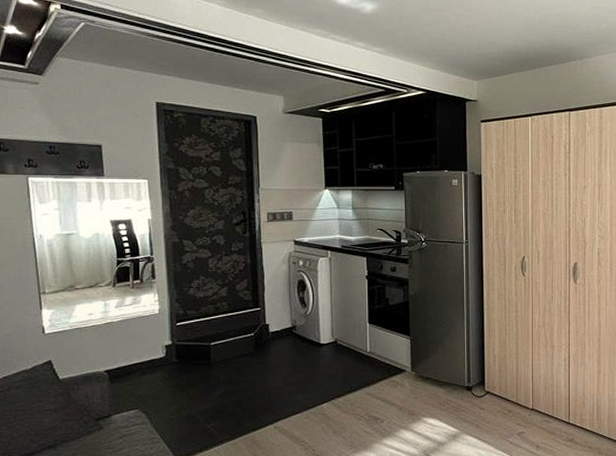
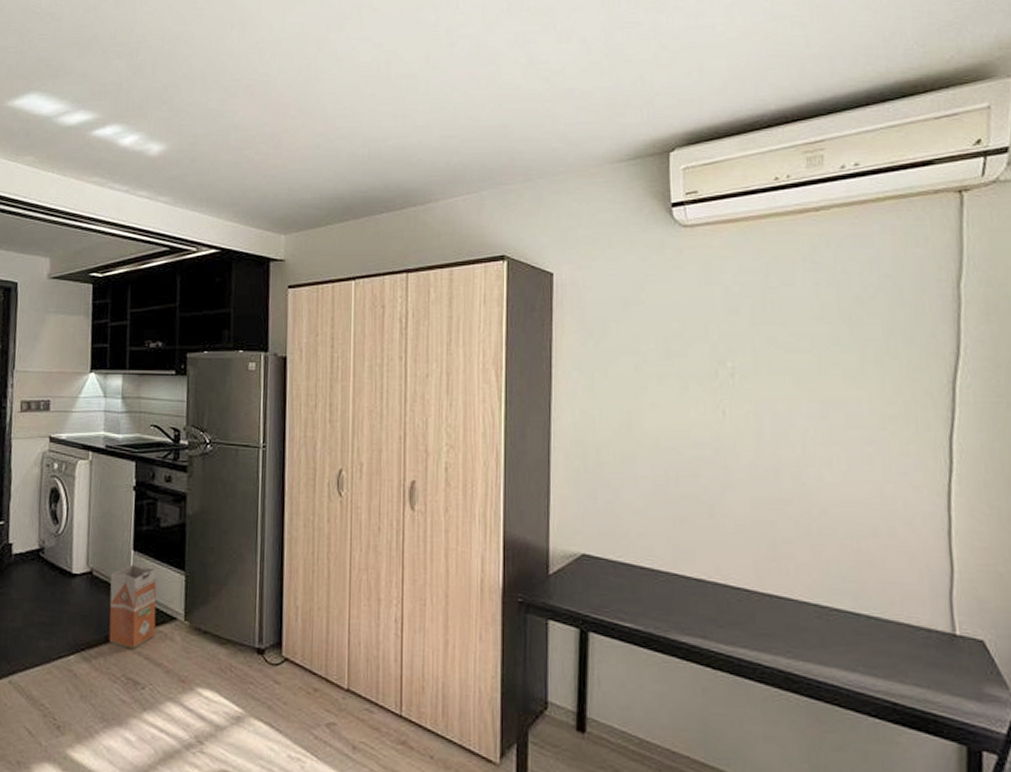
waste bin: none [352,334,389,395] -> present [109,564,157,649]

